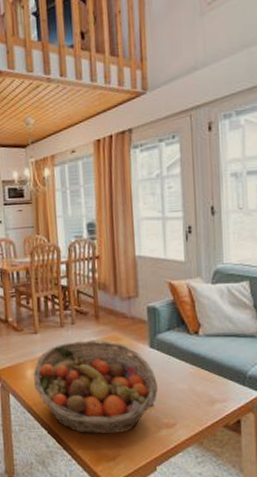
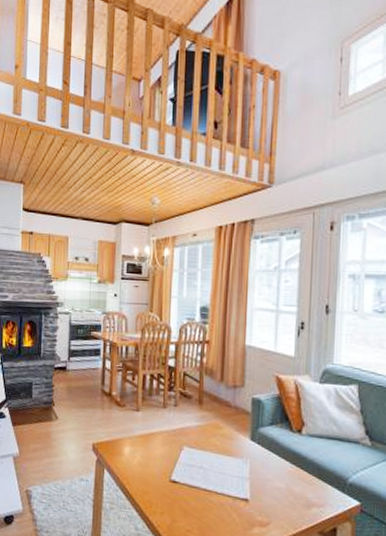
fruit basket: present [33,340,158,434] -> none [130,423,255,525]

